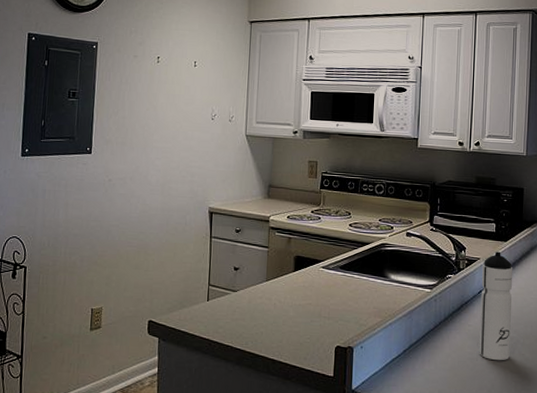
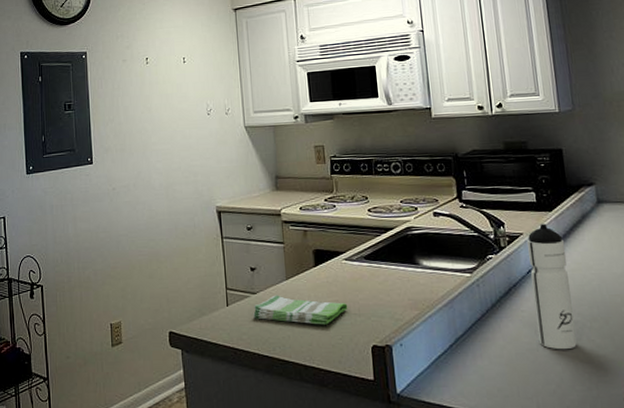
dish towel: none [231,294,319,325] -> present [253,295,348,325]

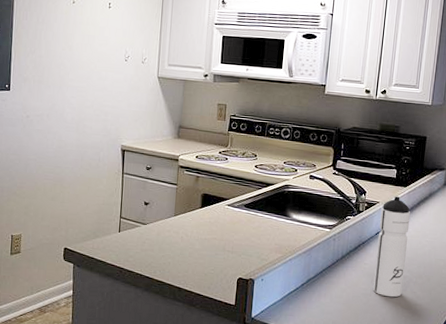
dish towel: present [253,295,348,325] -> none [141,227,224,257]

